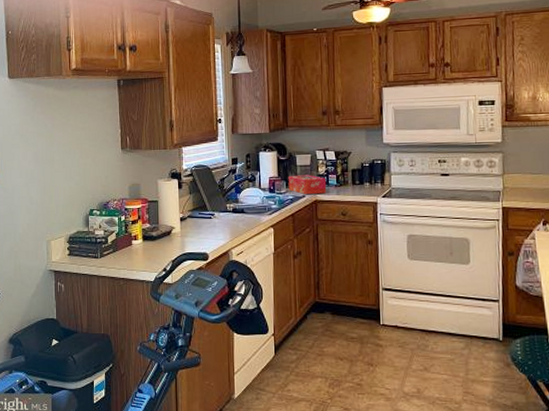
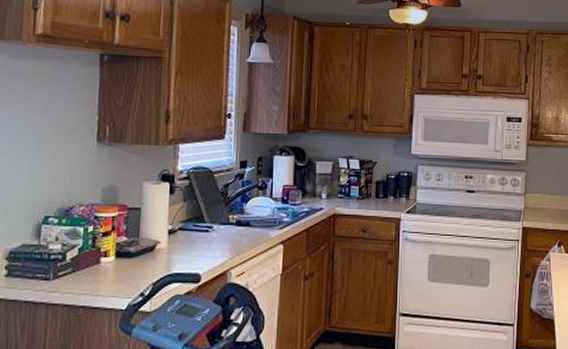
tissue box: present [288,175,327,195] -> none [304,184,348,208]

